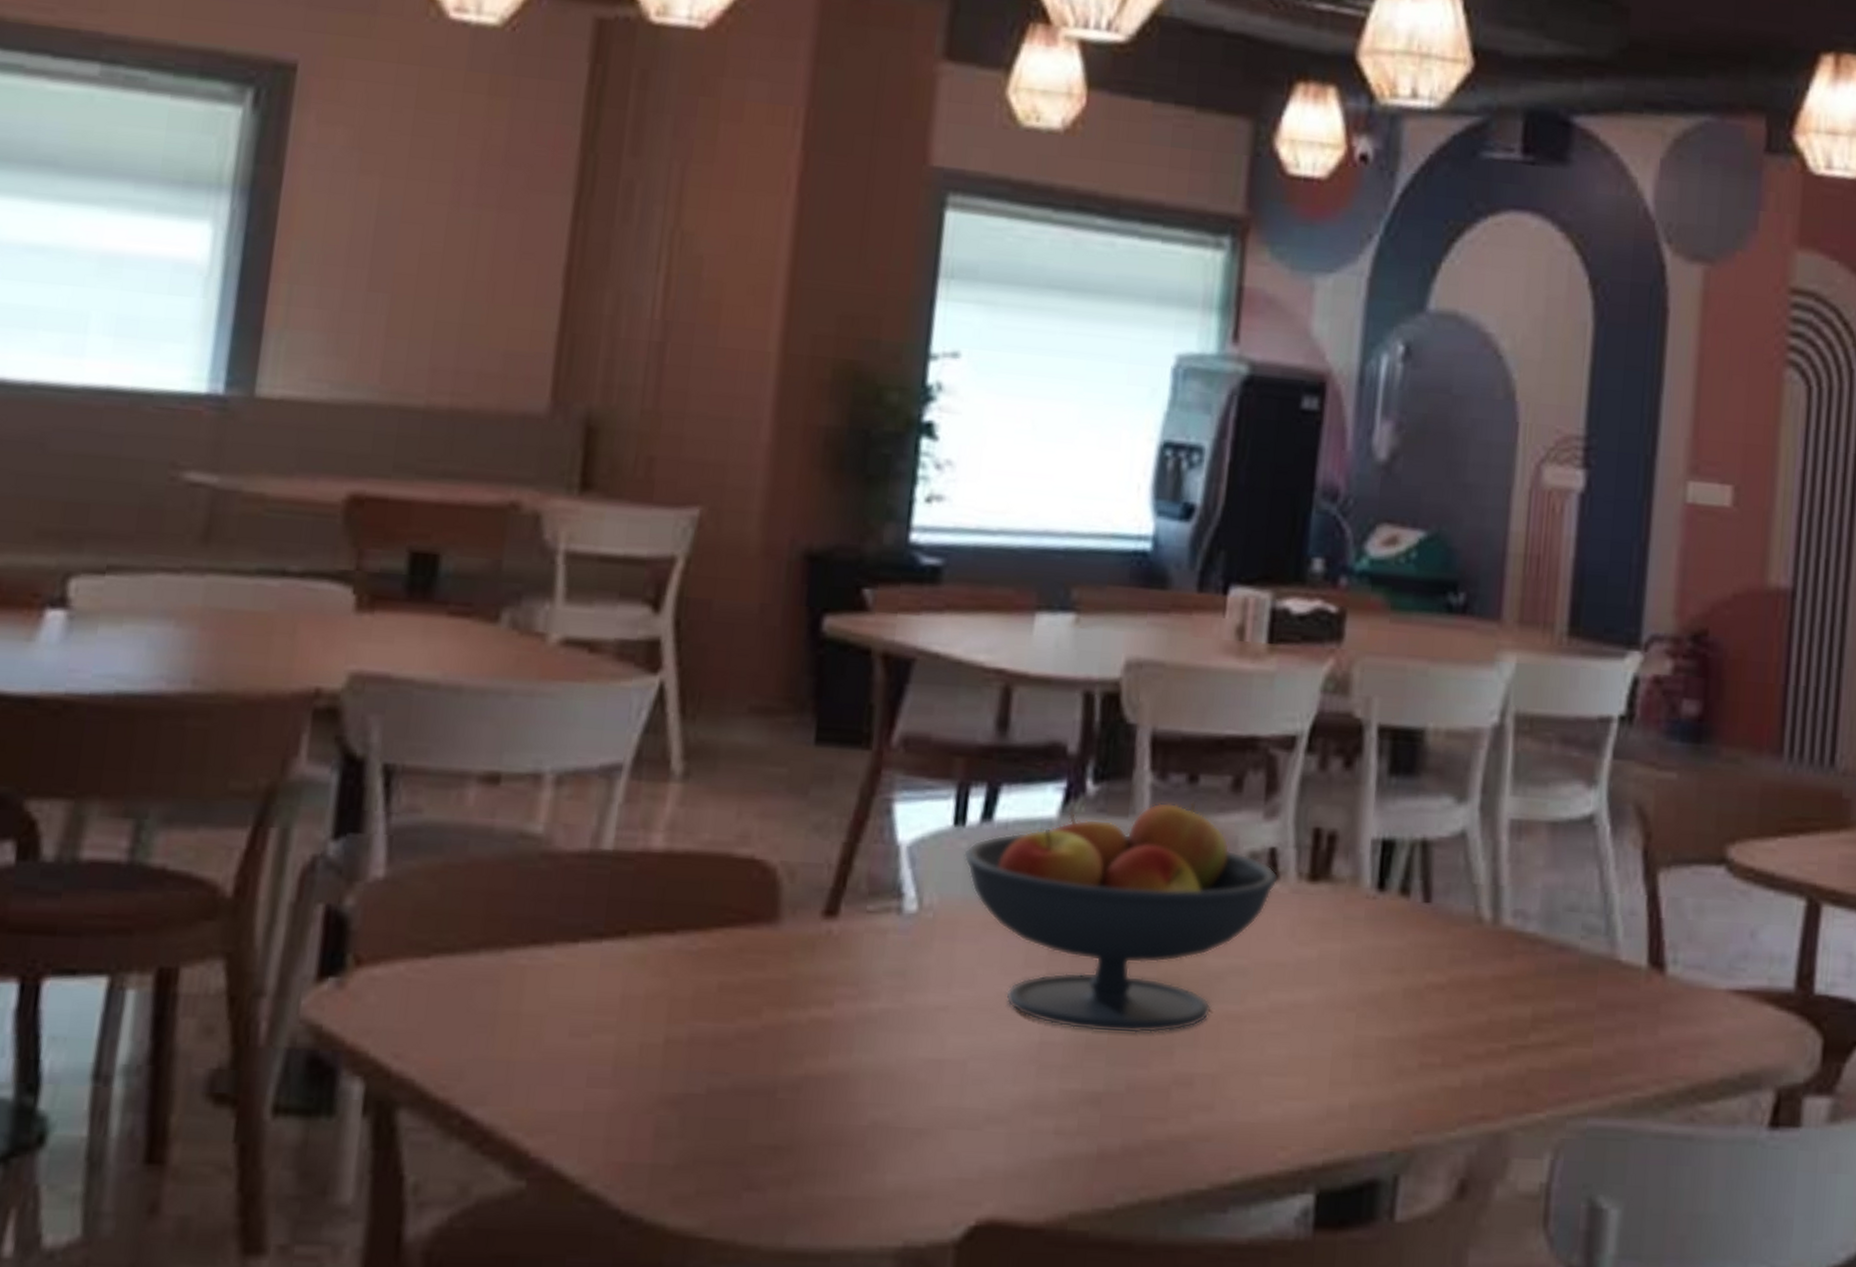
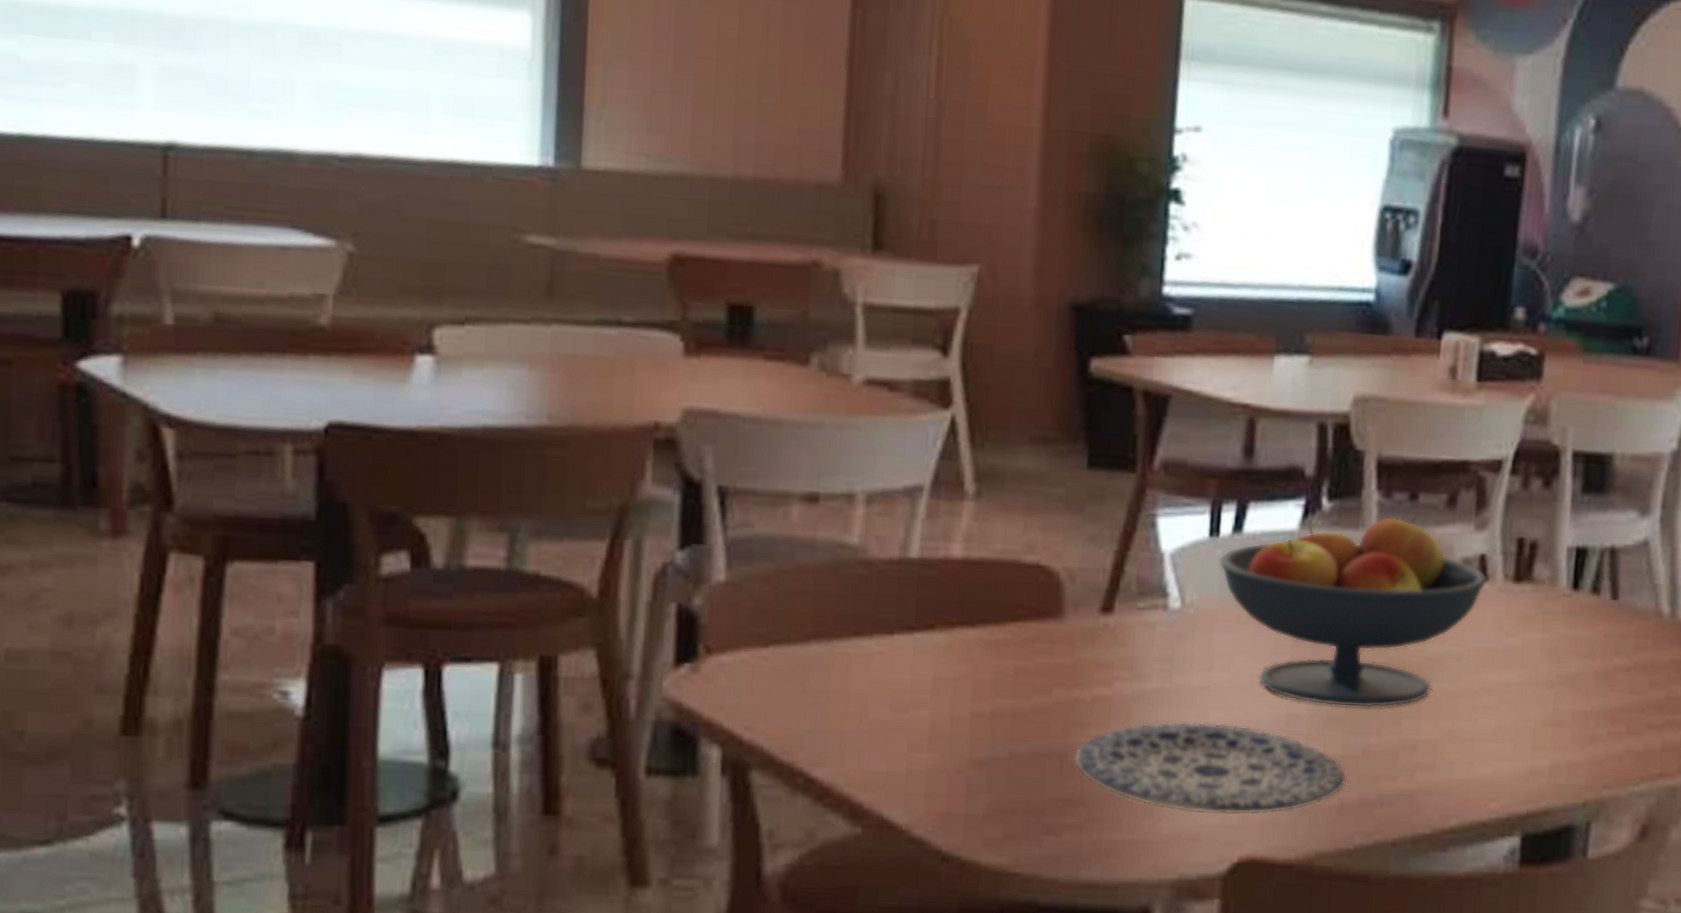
plate: none [783,1049,1108,1167] -> present [1073,721,1347,815]

